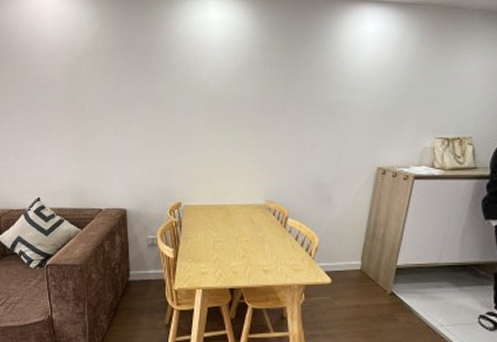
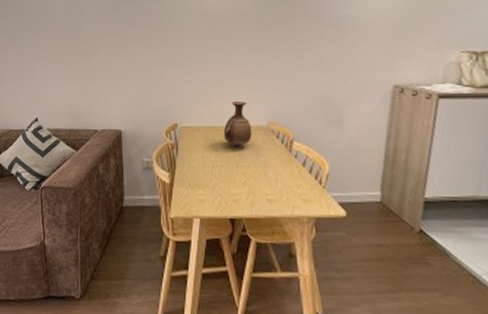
vase: none [224,182,251,224] -> present [223,102,252,147]

